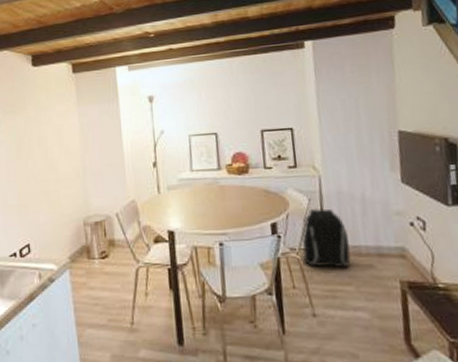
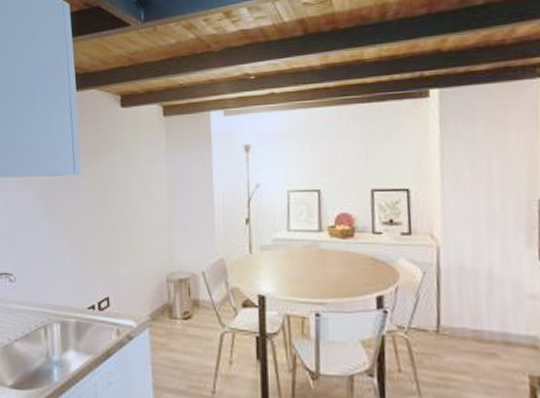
backpack: present [301,208,351,268] -> none [411,284,471,353]

